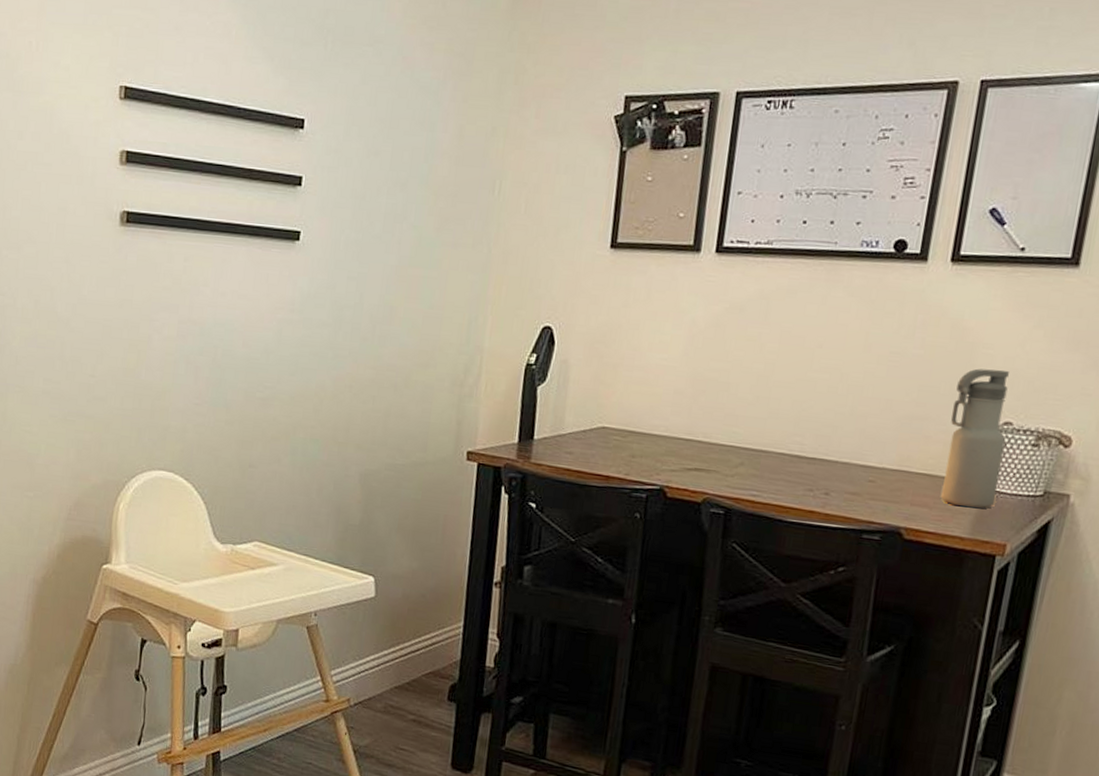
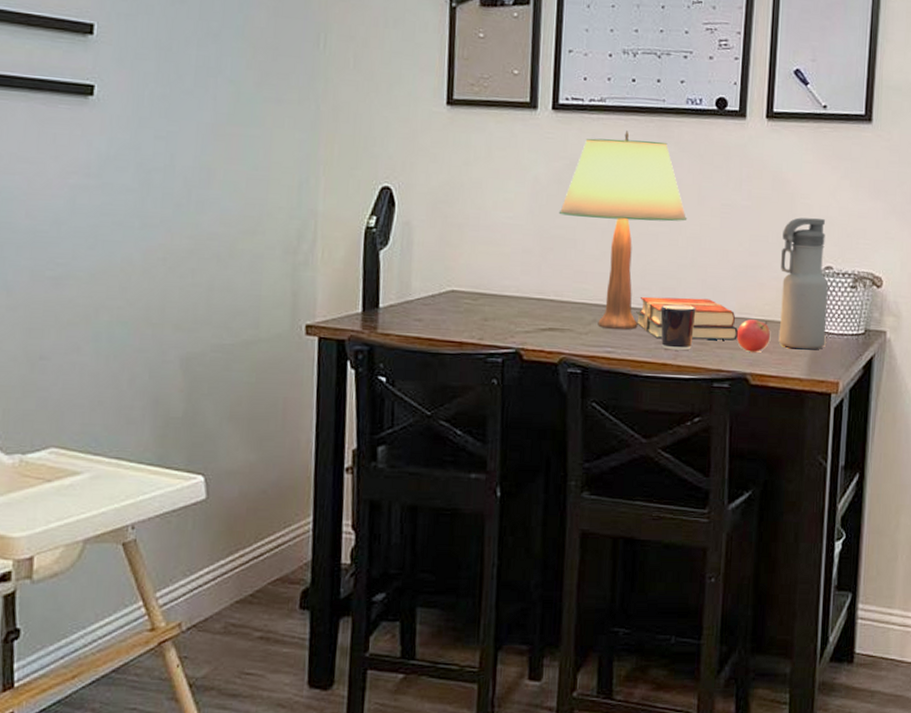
table lamp: none [714,274,851,475] -> present [558,130,688,330]
books: none [786,443,896,493] -> present [636,296,738,341]
mug: none [809,451,852,500] -> present [660,304,696,351]
fruit: none [893,472,933,507] -> present [736,319,771,352]

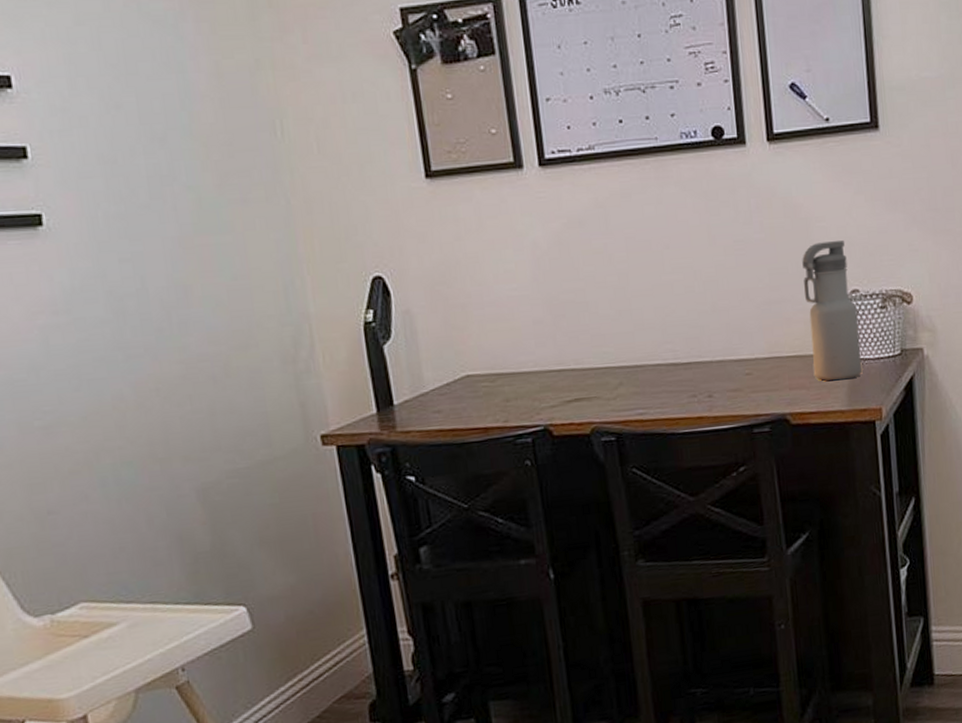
table lamp: present [558,130,688,330] -> none [564,177,701,391]
books: present [636,296,738,341] -> none [662,343,771,393]
mug: present [660,304,696,351] -> none [687,352,726,403]
fruit: present [736,319,771,352] -> none [769,357,805,391]

